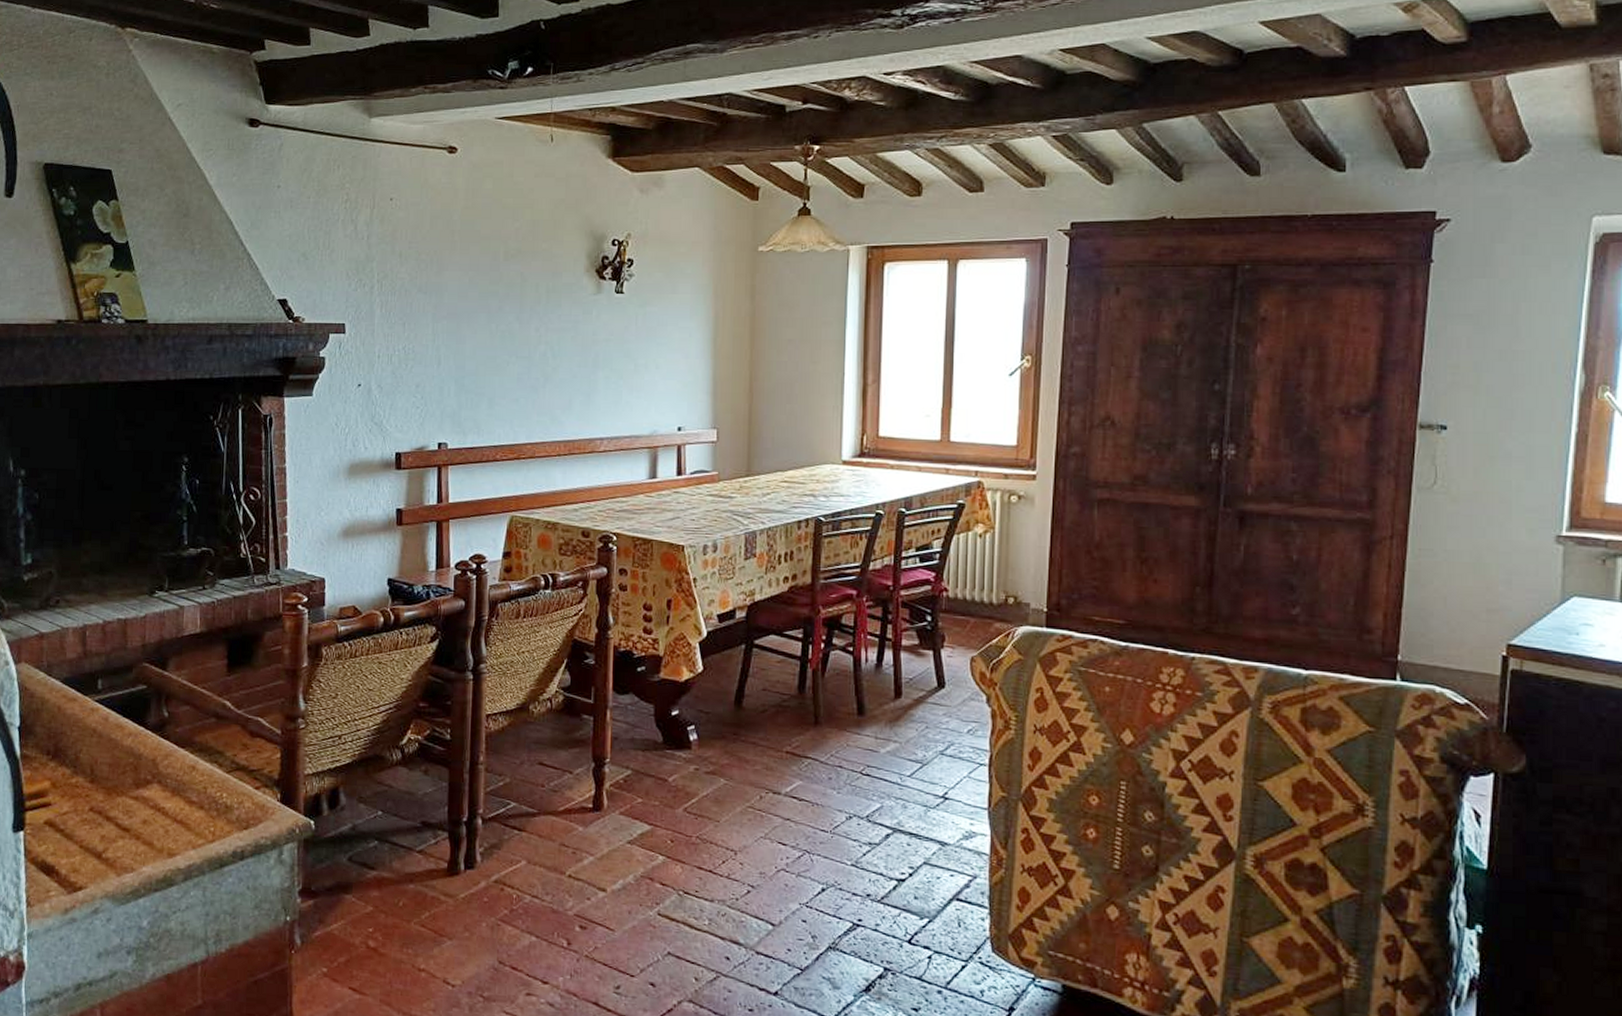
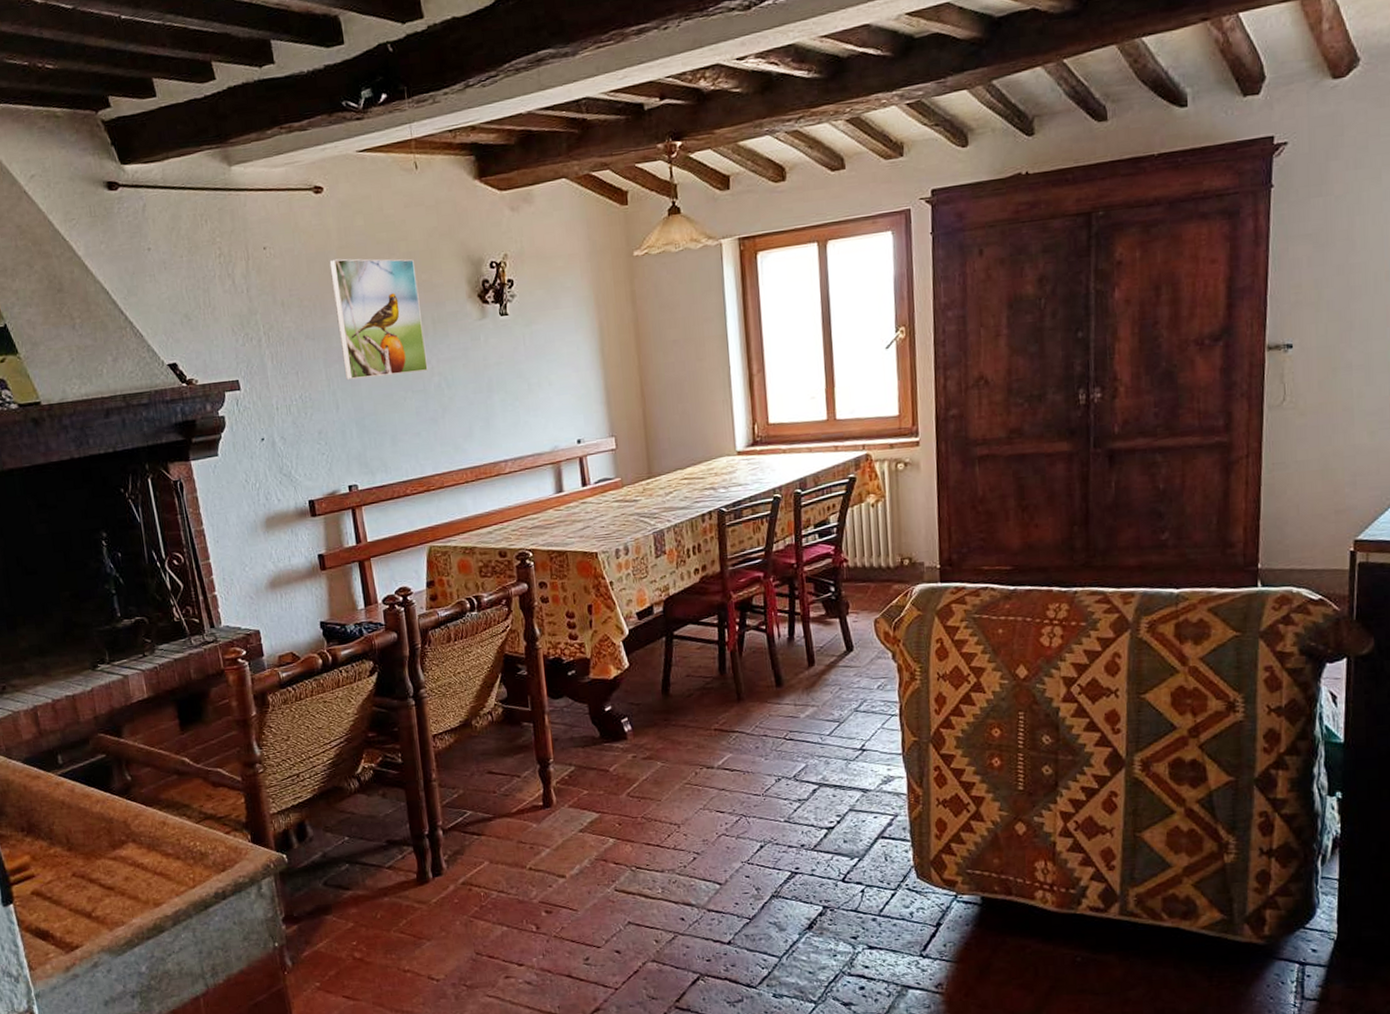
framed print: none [451,218,538,339] -> present [329,258,428,381]

